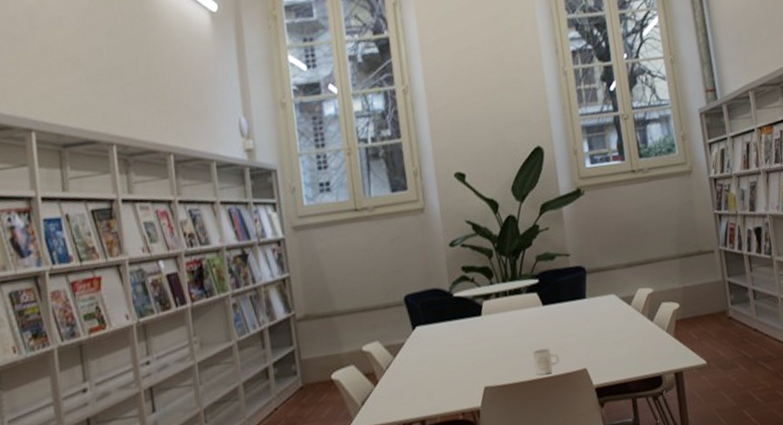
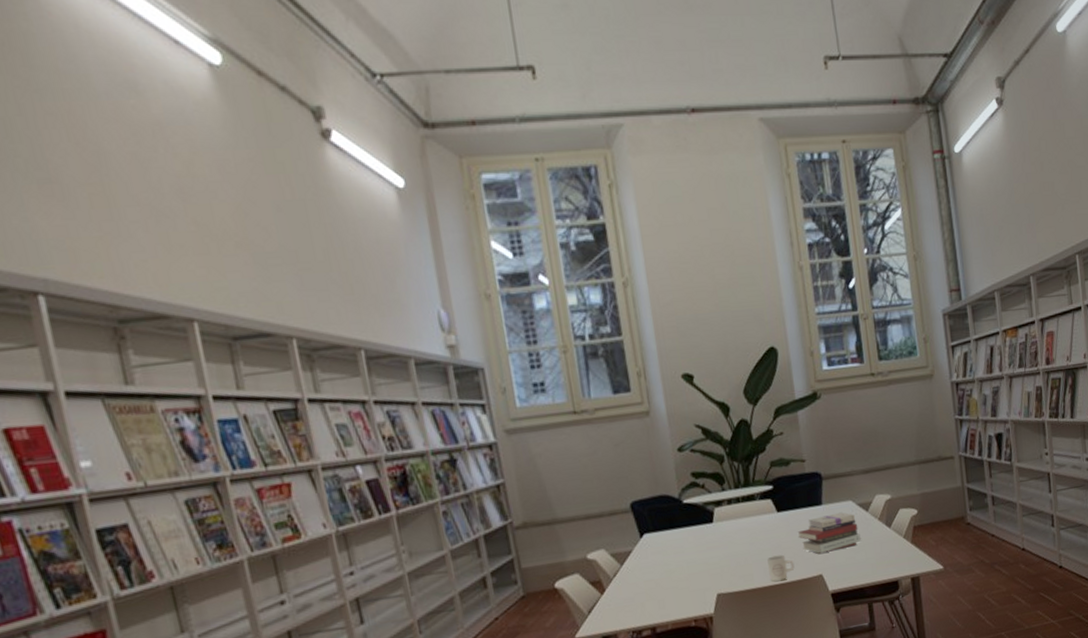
books: none [563,305,624,347] -> present [798,512,861,554]

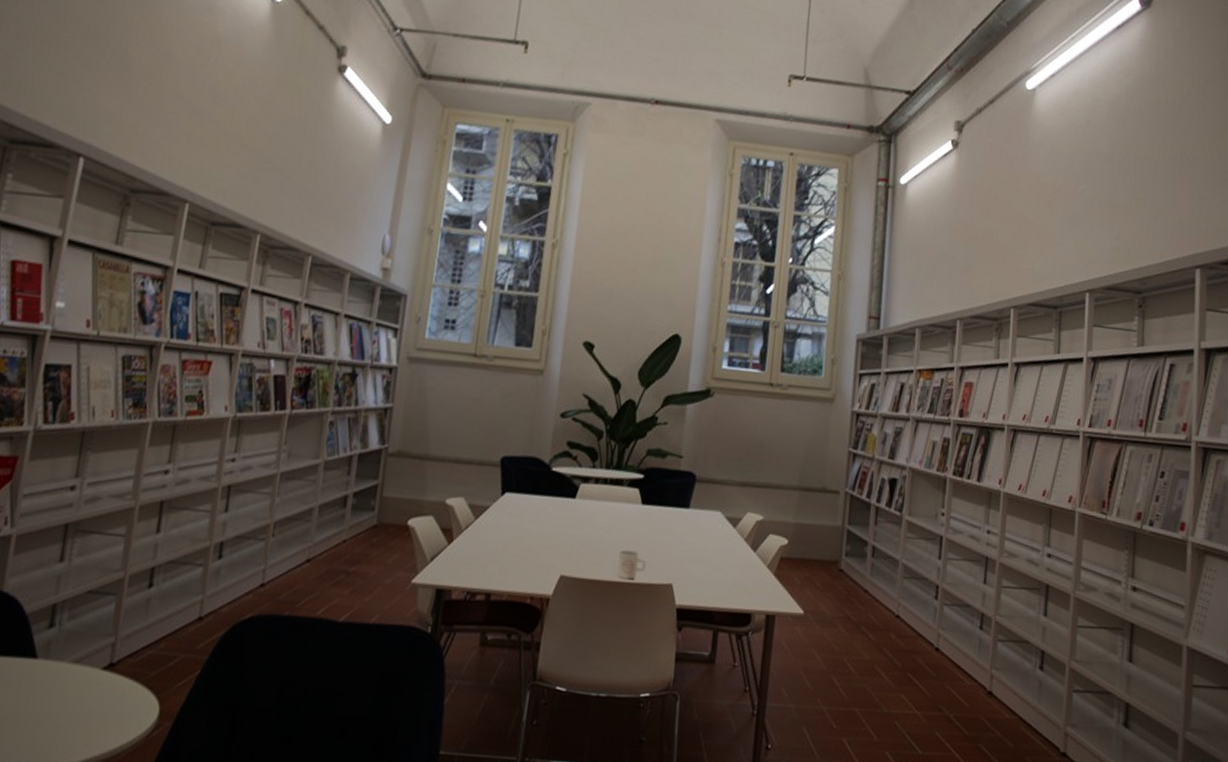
books: present [798,512,861,554] -> none [657,520,722,563]

